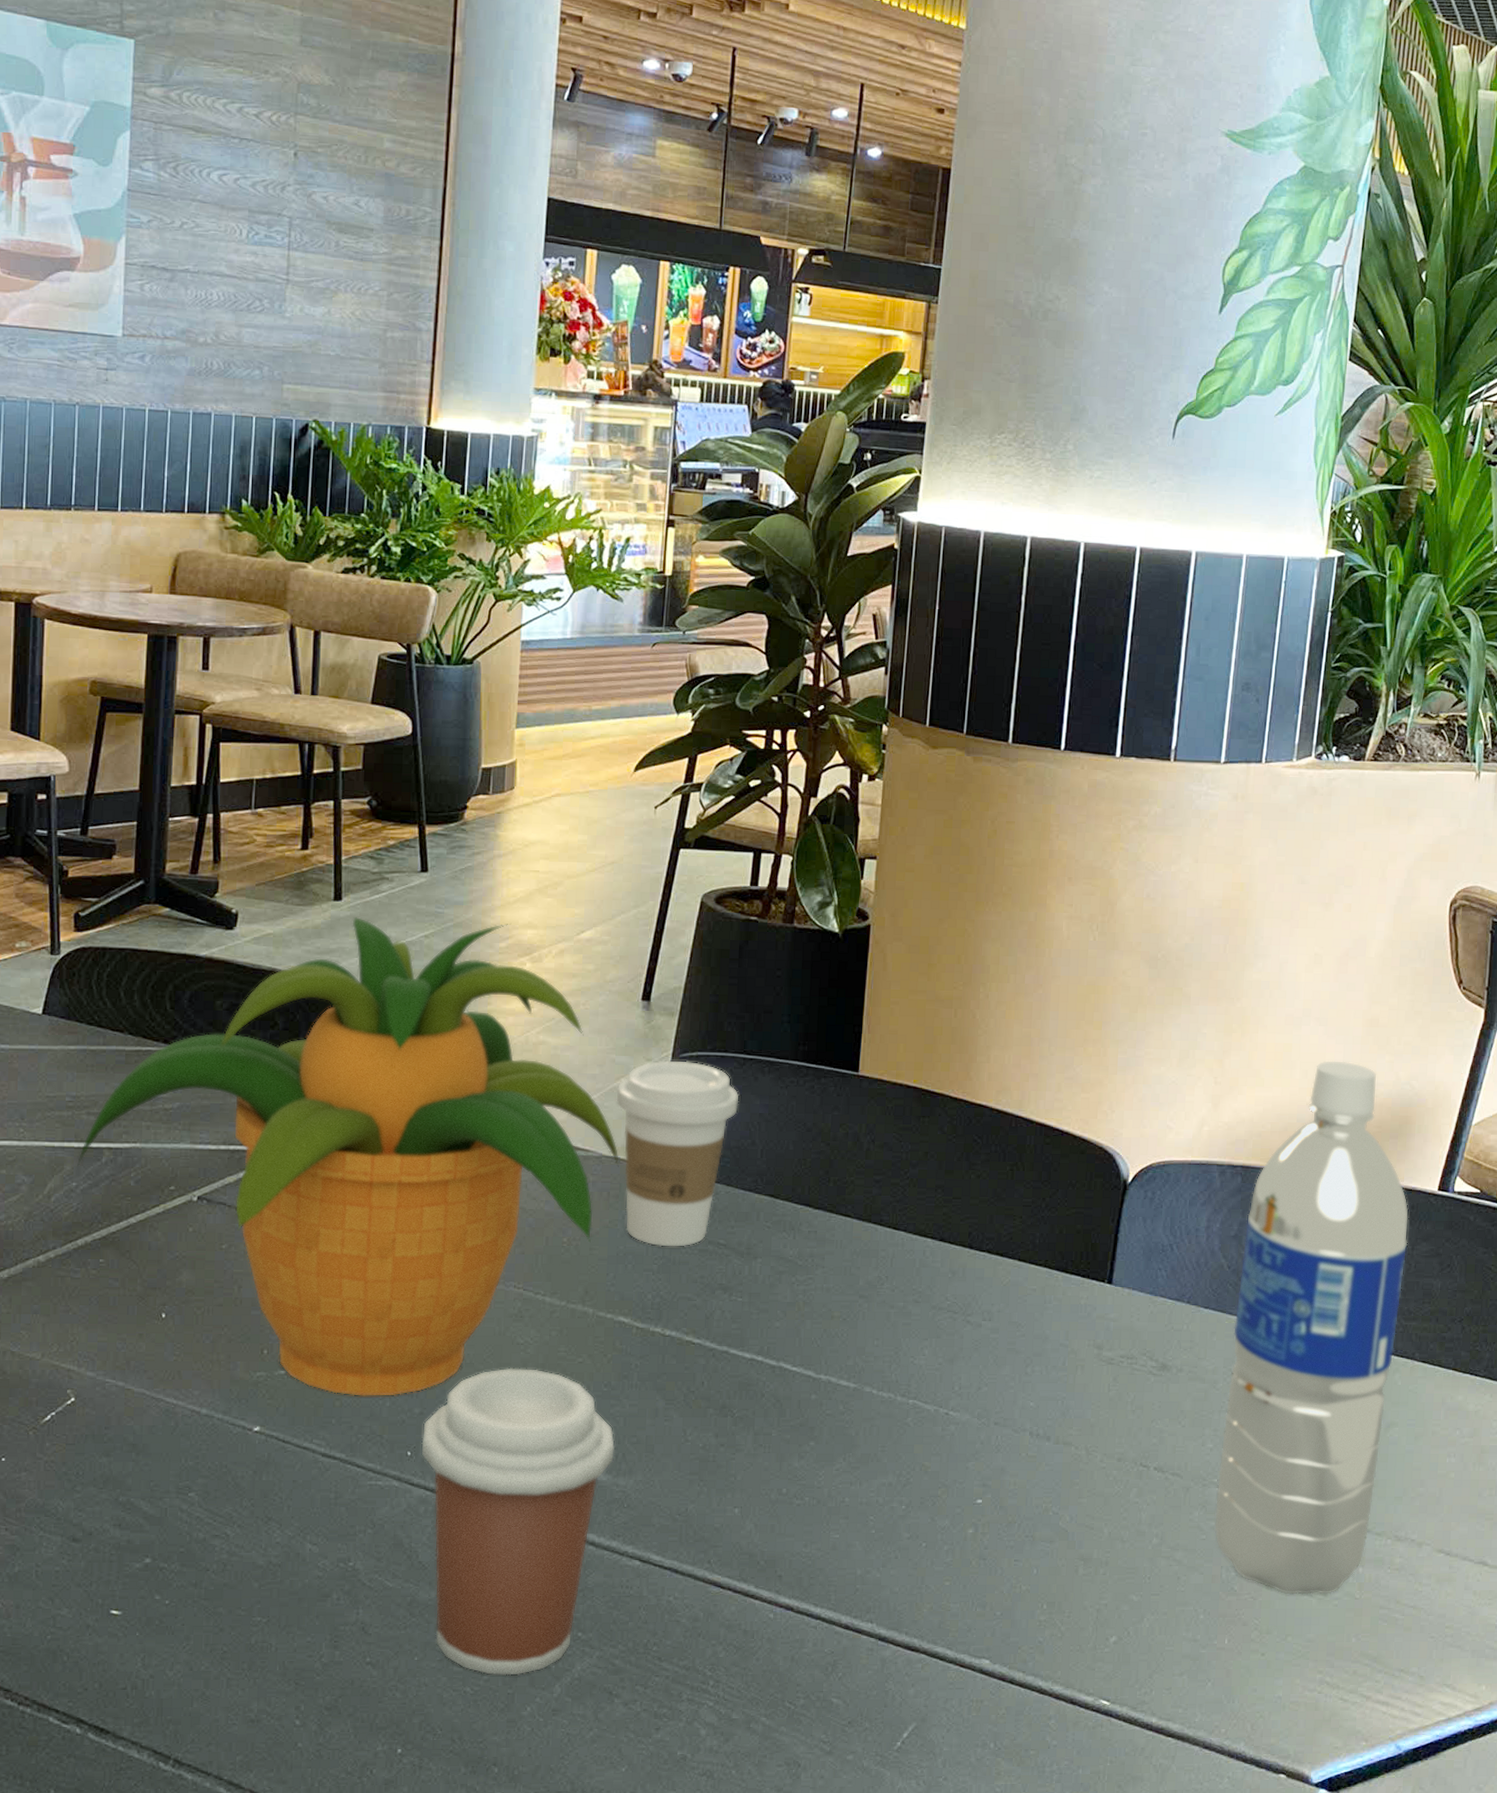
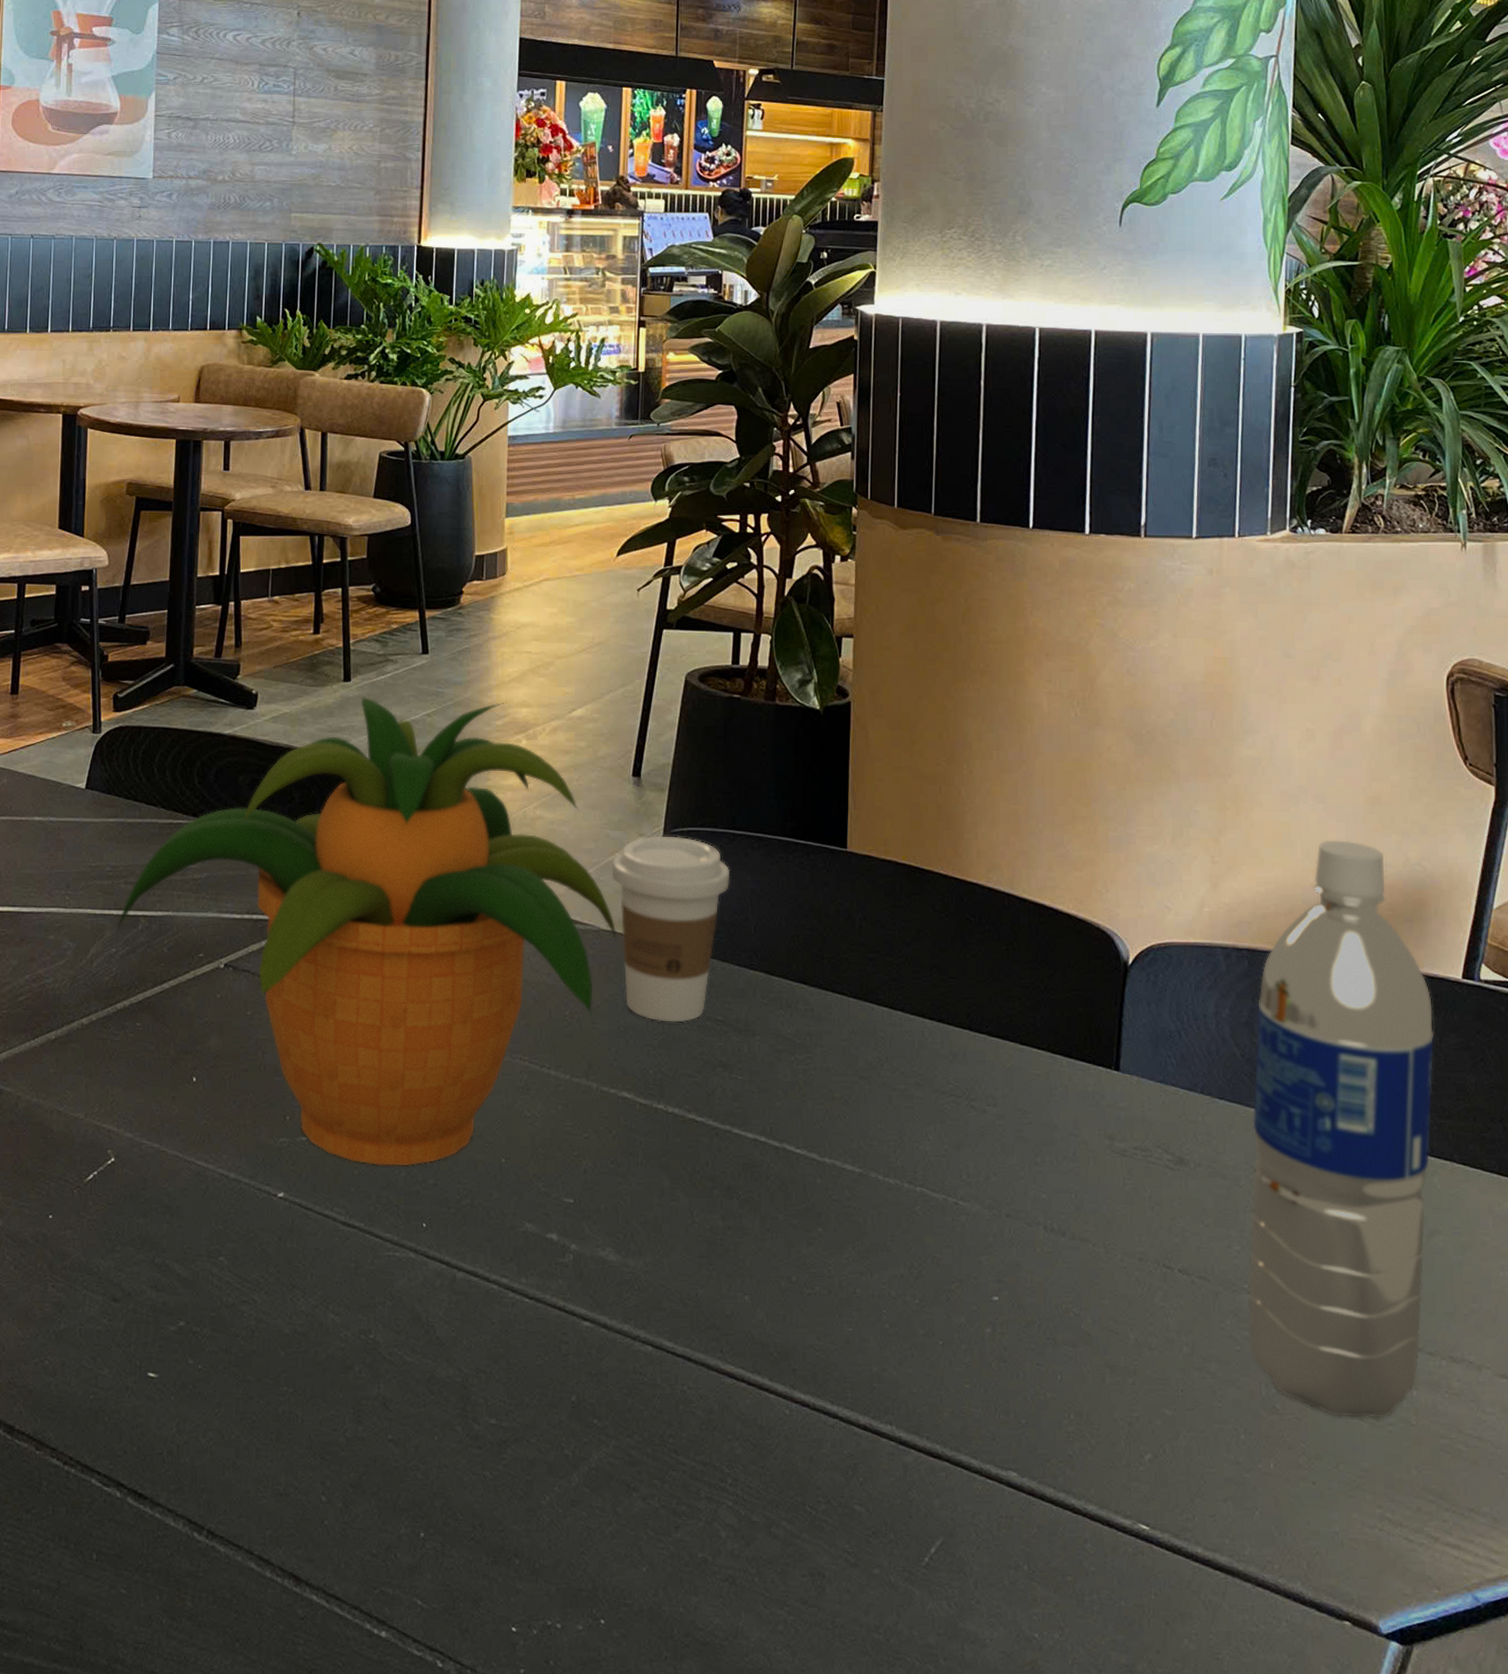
coffee cup: present [421,1367,615,1676] -> none [436,1141,623,1462]

